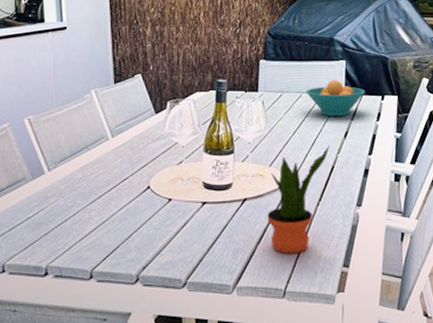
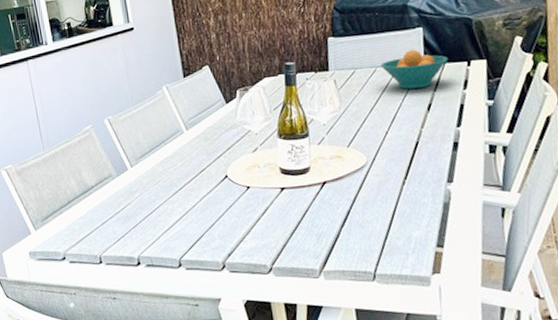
potted plant: present [267,145,330,254] -> none [349,119,412,236]

